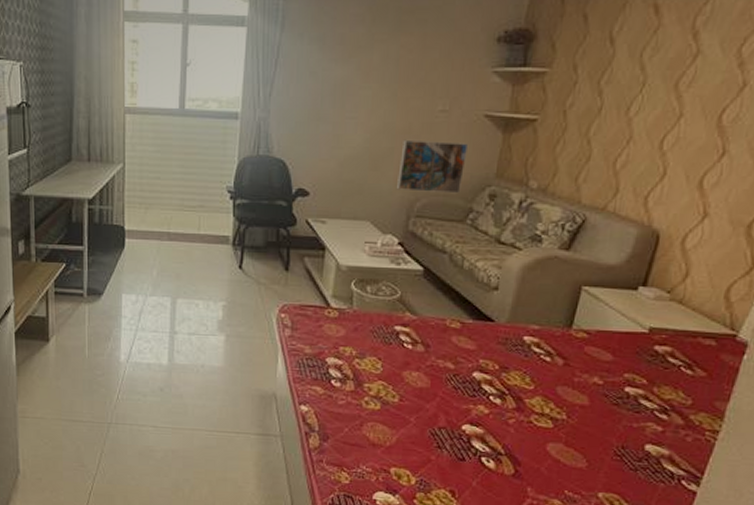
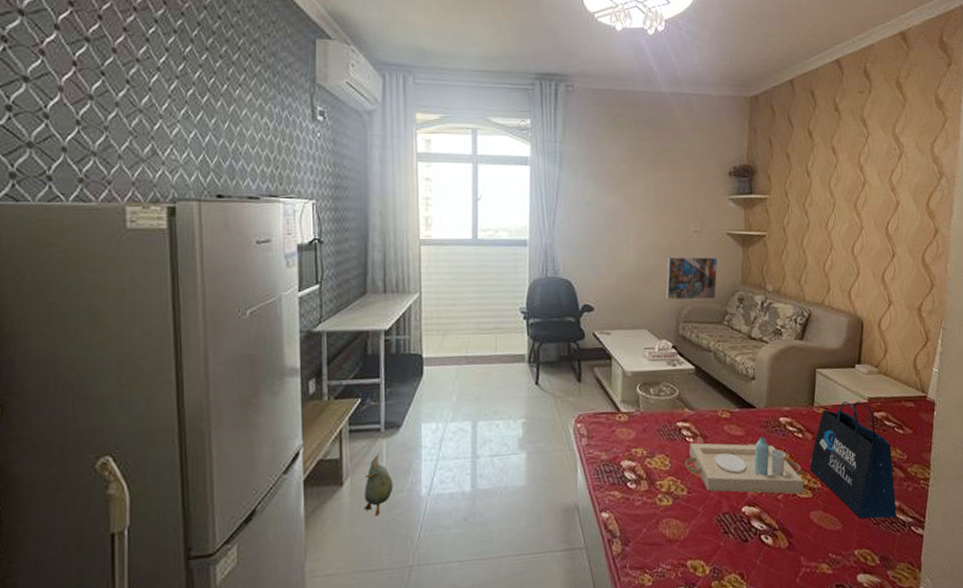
plush toy: none [67,315,95,374] -> present [363,451,393,516]
serving tray: none [399,349,545,423] -> present [685,437,804,494]
tote bag: none [554,328,672,467] -> present [809,401,897,519]

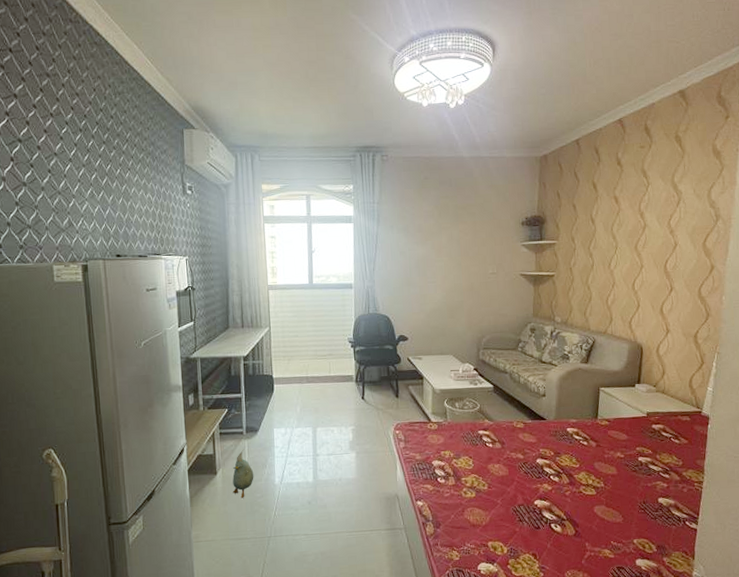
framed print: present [666,256,718,300] -> none [468,294,513,331]
serving tray: present [685,437,804,494] -> none [485,444,589,492]
tote bag: present [809,401,897,519] -> none [594,415,672,514]

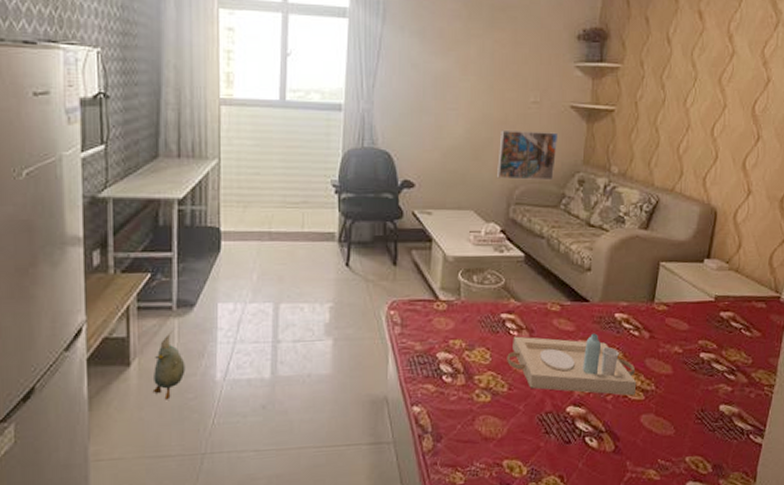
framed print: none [468,294,513,331] -> present [497,129,559,181]
serving tray: none [485,444,589,492] -> present [507,333,637,396]

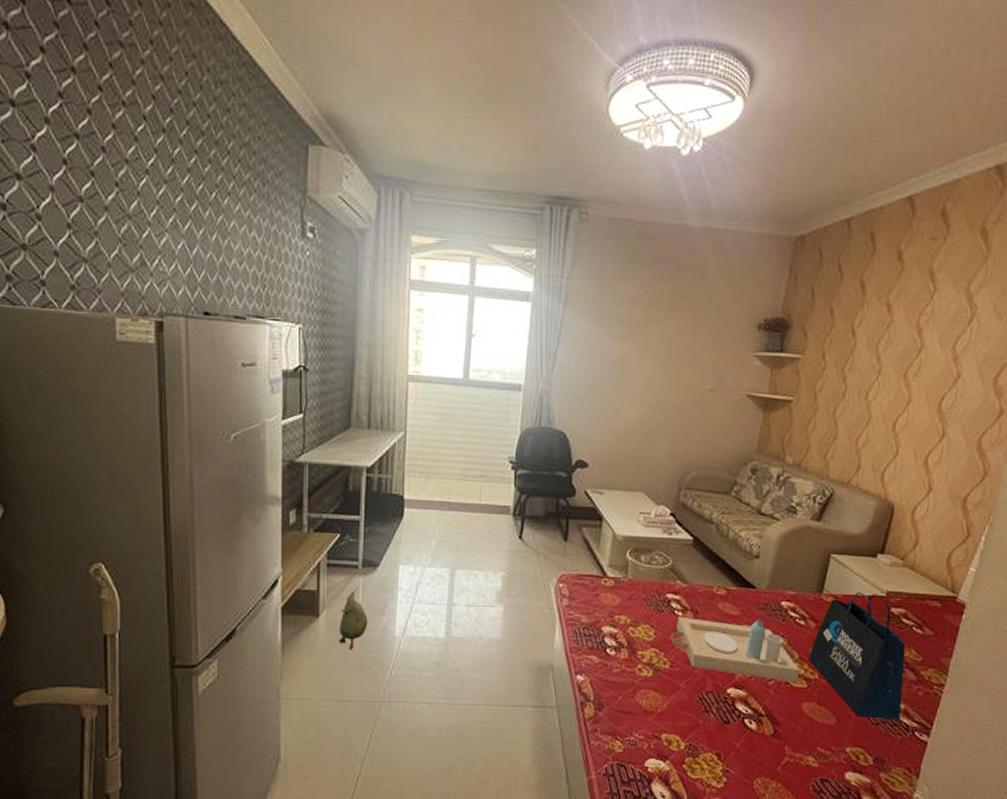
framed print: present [497,129,559,181] -> none [670,415,734,468]
tote bag: none [644,298,736,425] -> present [808,592,906,720]

